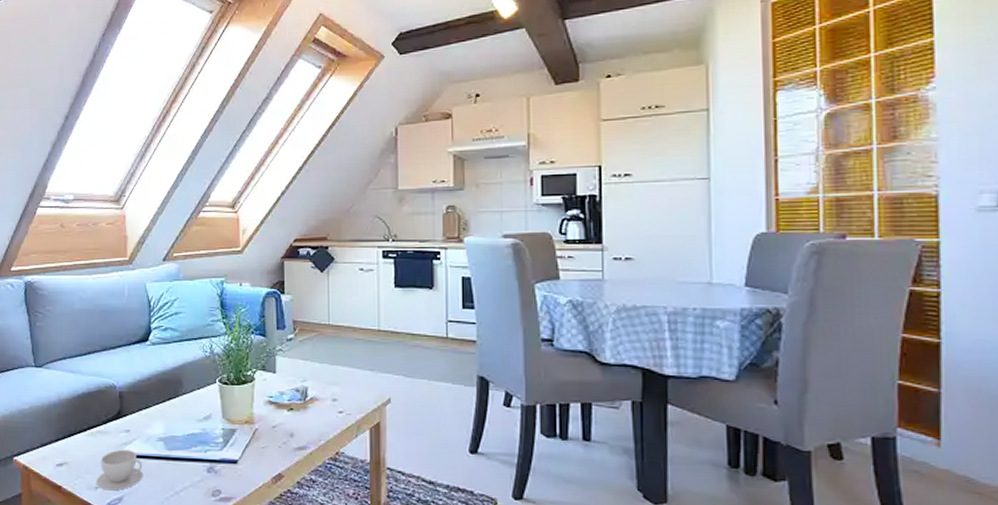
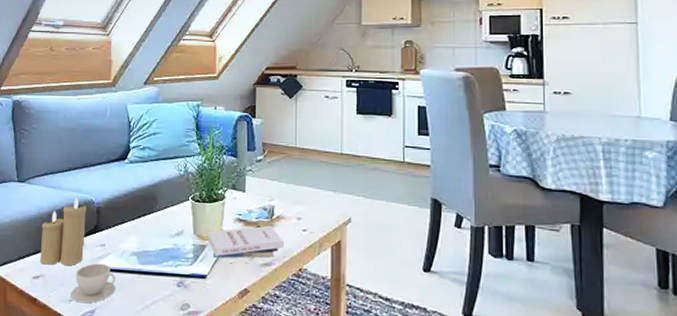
candle: none [62,382,109,453] -> present [39,198,87,266]
books: none [237,407,319,443] -> present [207,225,284,258]

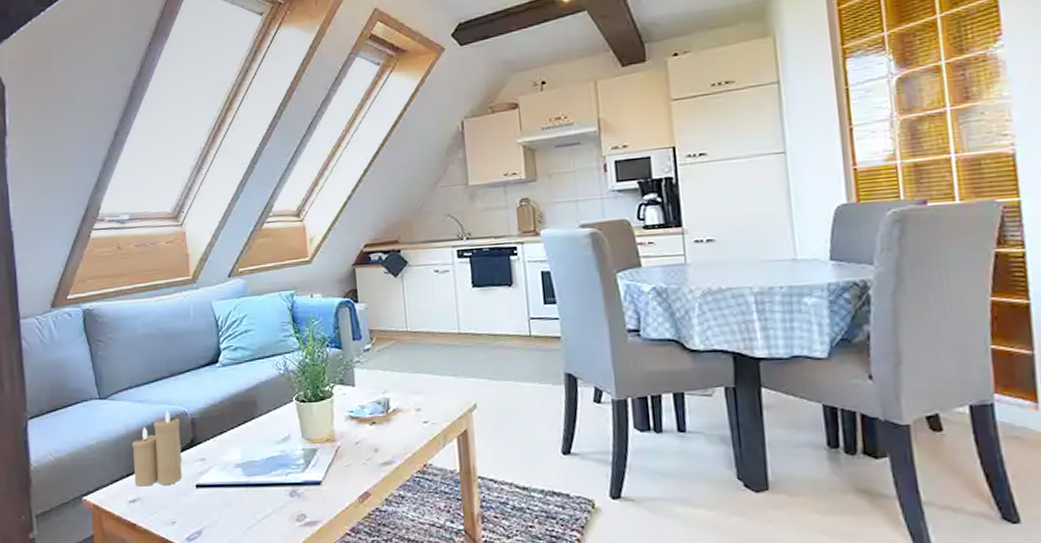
teacup: present [70,263,116,304] -> none [172,479,223,524]
books: present [207,225,284,258] -> none [317,420,404,461]

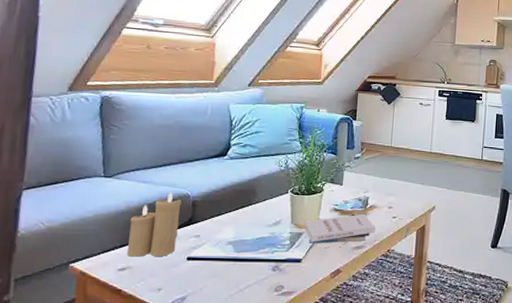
books: none [317,420,404,461] -> present [304,214,375,244]

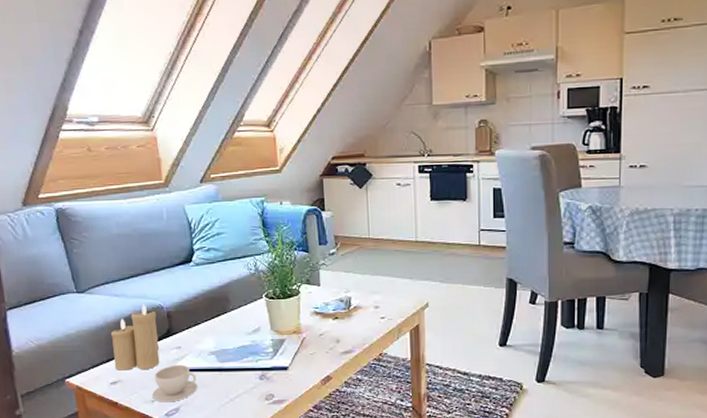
teacup: none [159,253,210,291] -> present [151,364,198,403]
books: present [304,214,375,244] -> none [285,316,363,350]

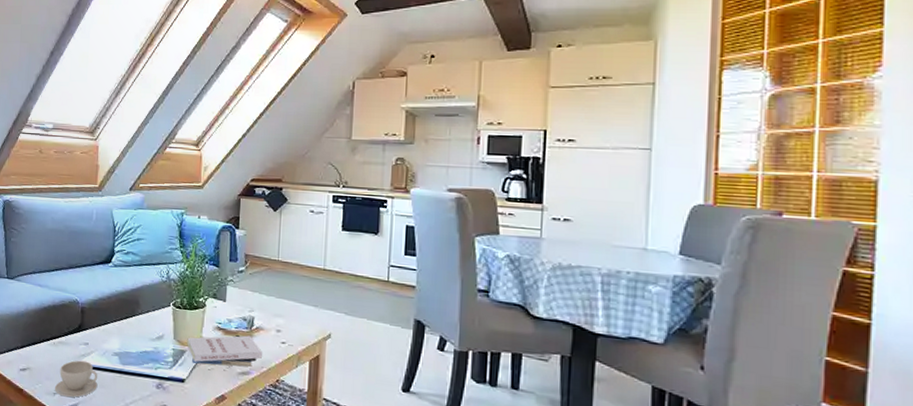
candle: present [110,304,160,371] -> none [26,297,72,361]
books: none [285,316,363,350] -> present [187,335,262,367]

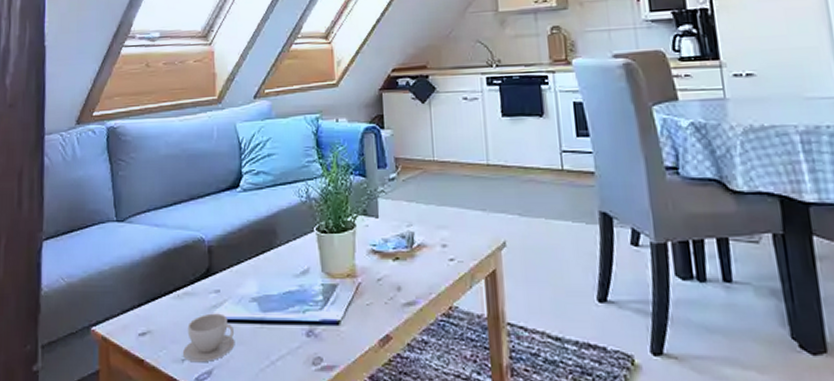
books: present [187,335,262,367] -> none [338,256,429,299]

